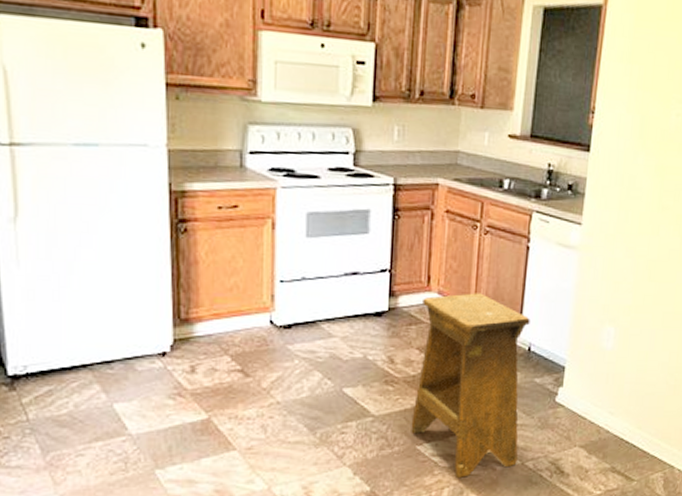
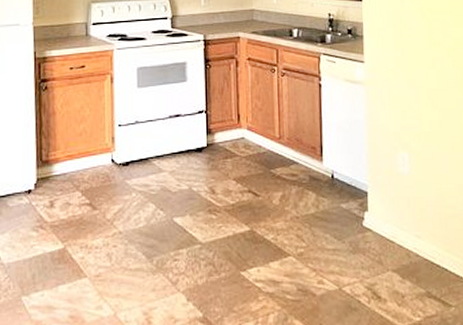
stool: present [411,293,530,478] -> none [234,127,335,304]

